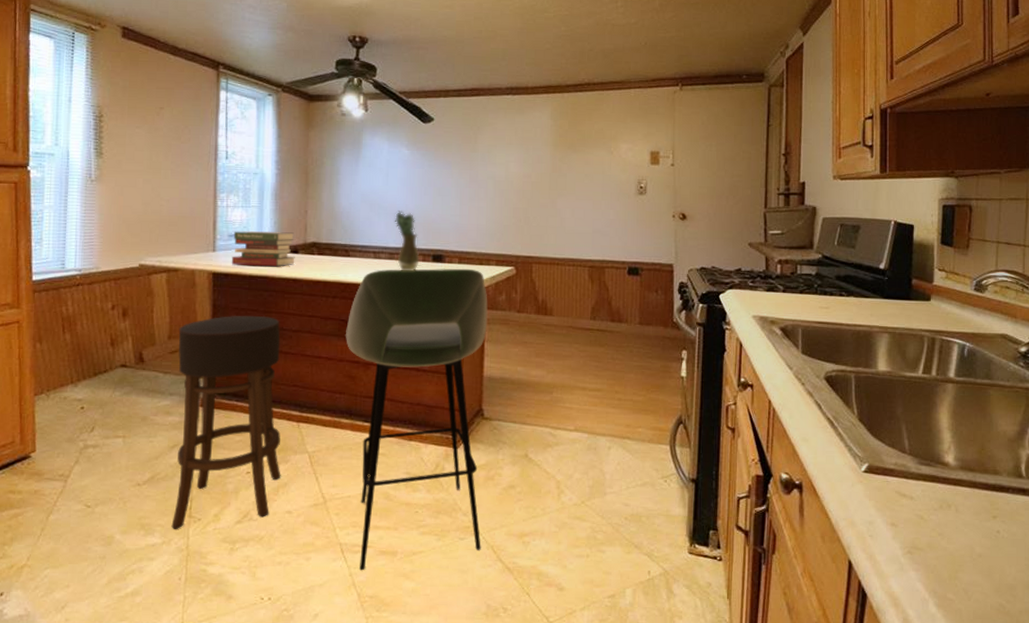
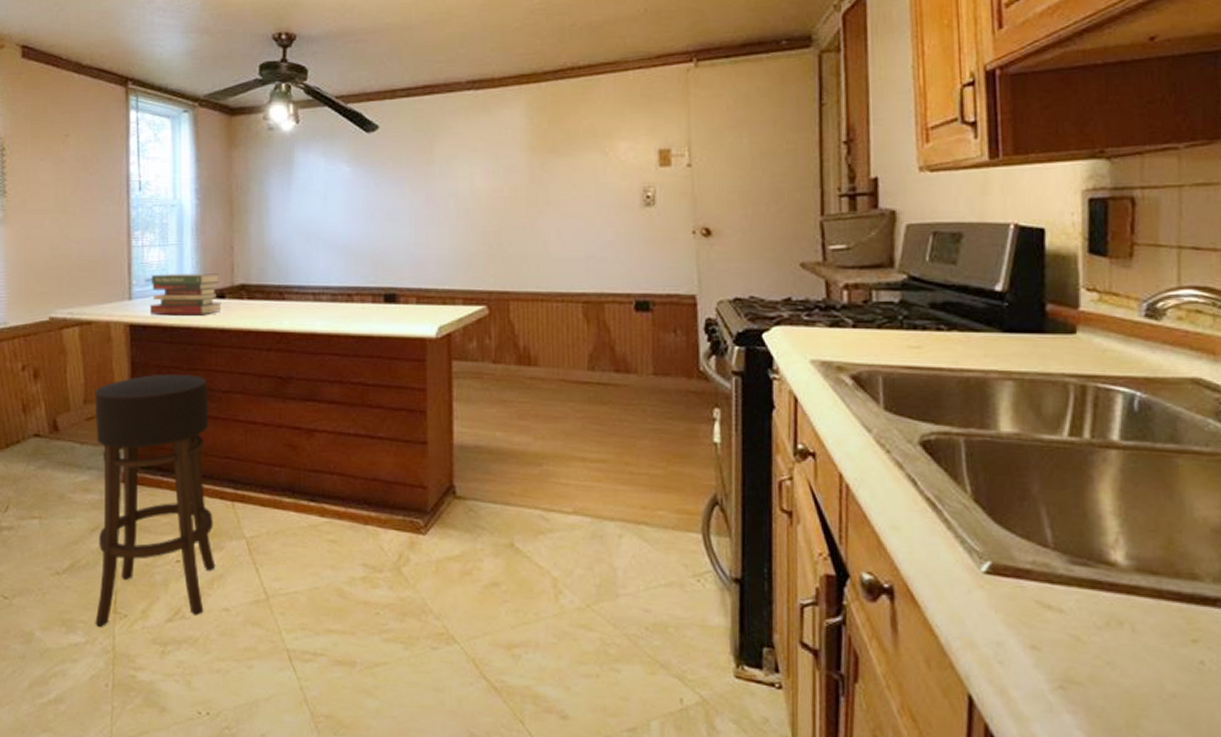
bar stool: present [346,268,488,570] -> none [284,310,459,683]
vase: present [394,211,420,270] -> none [335,241,369,314]

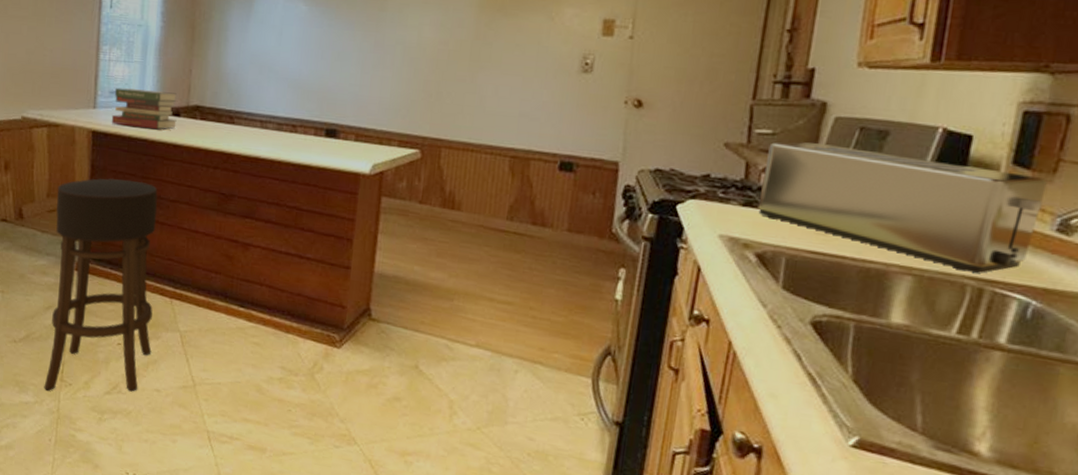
toaster: none [844,253,1127,369] -> present [758,141,1048,273]

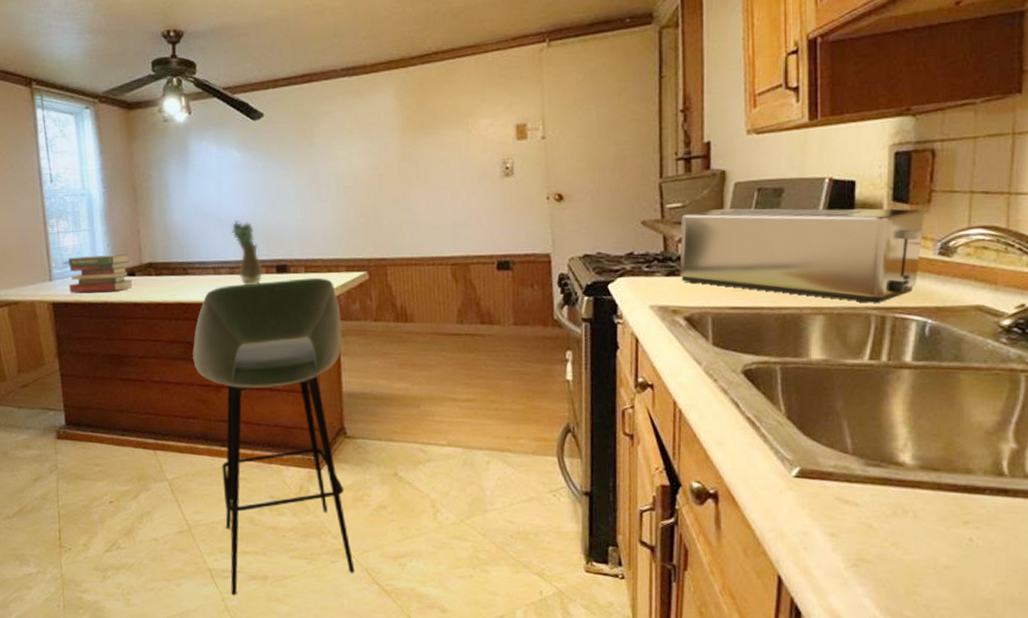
bar stool: present [44,178,158,392] -> none [26,343,144,559]
bar stool: none [225,141,386,462] -> present [193,277,355,595]
vase: none [285,75,311,145] -> present [231,220,263,285]

